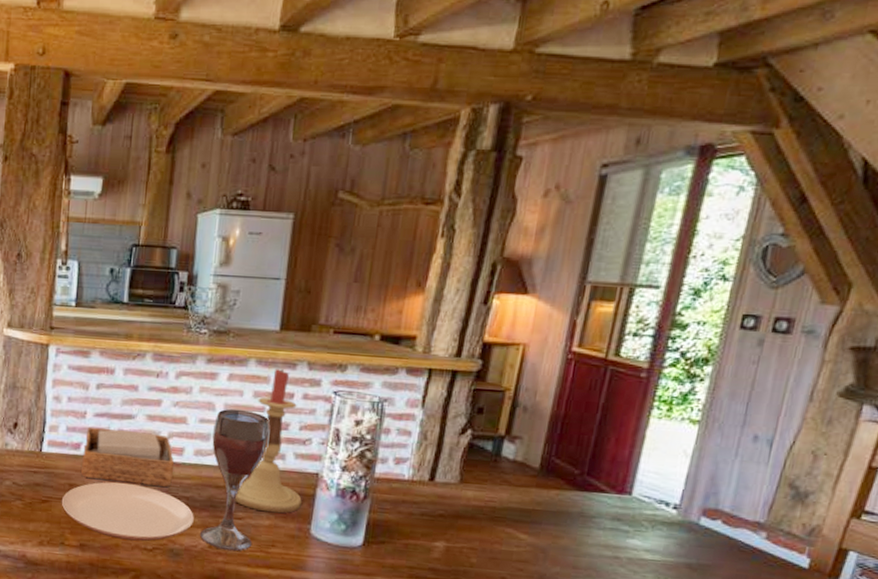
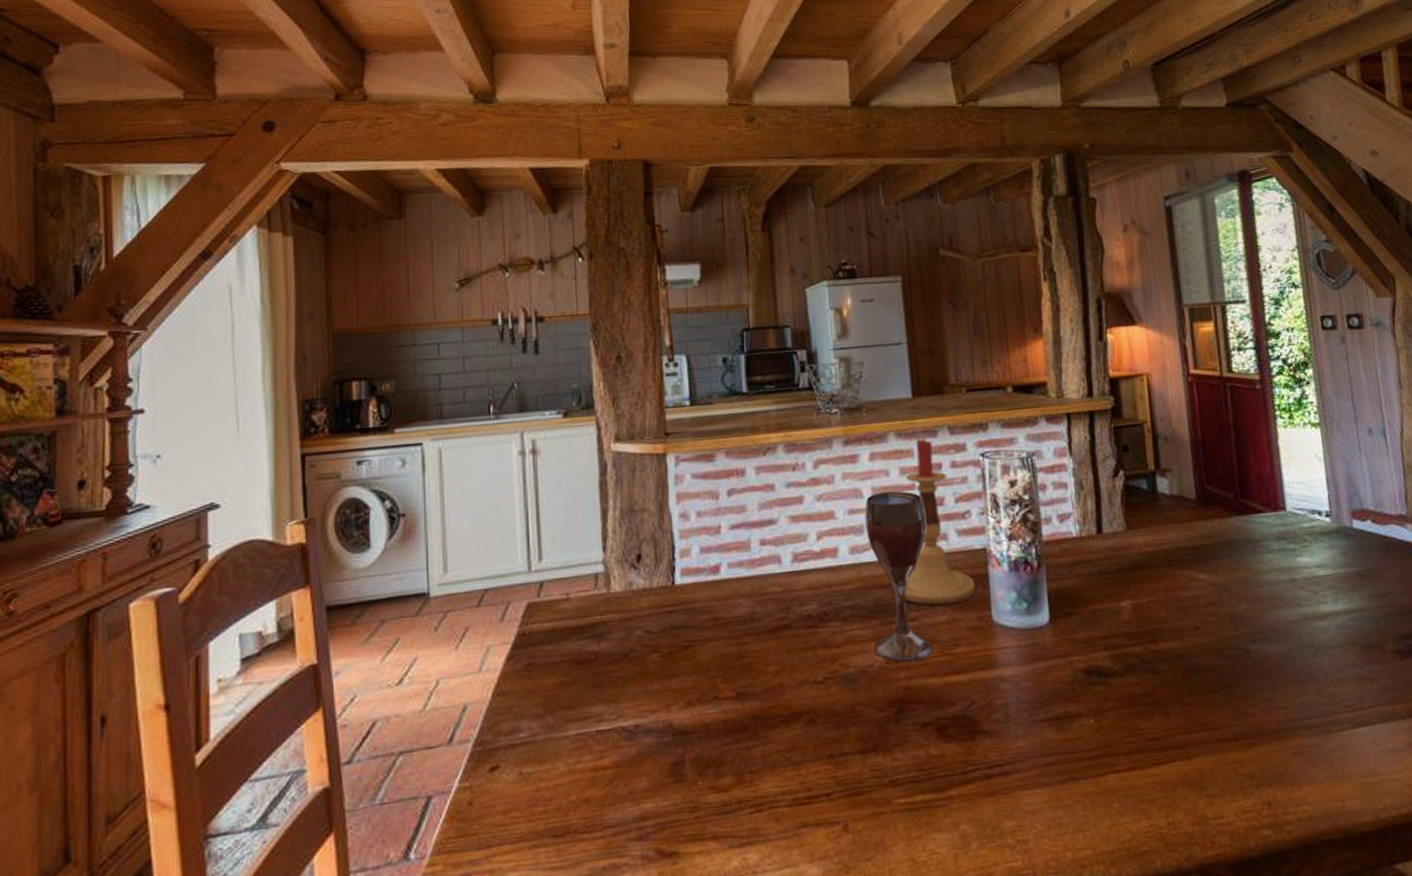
plate: present [61,482,194,542] -> none [706,603,864,677]
napkin holder: present [80,426,174,488] -> none [723,536,831,607]

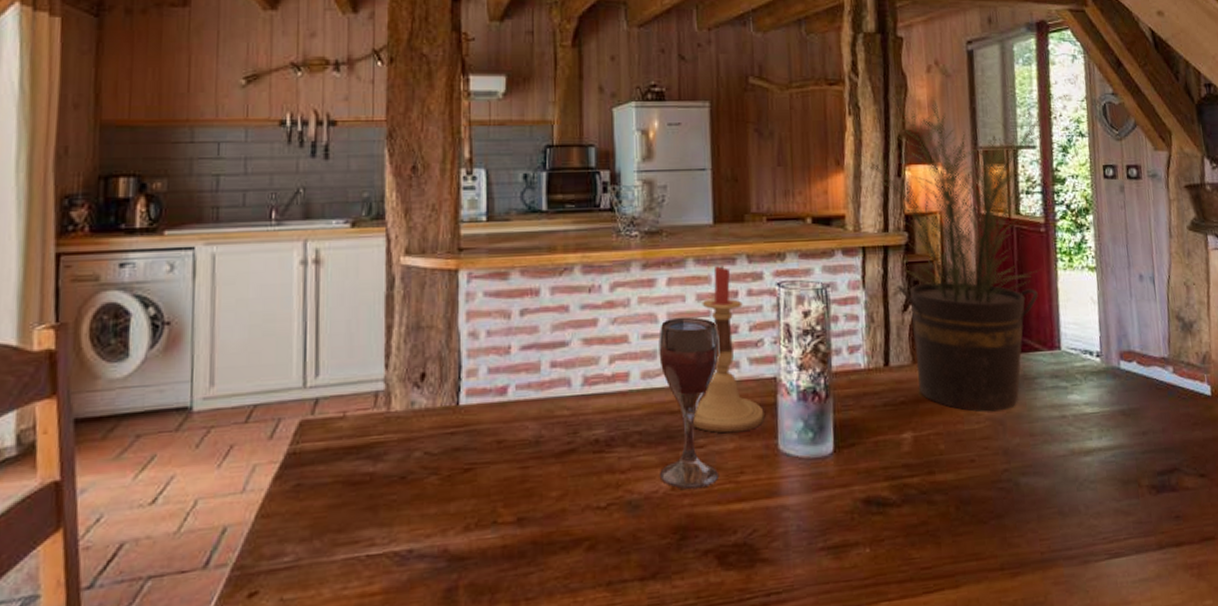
potted plant: none [1053,241,1280,577] -> present [855,90,1071,411]

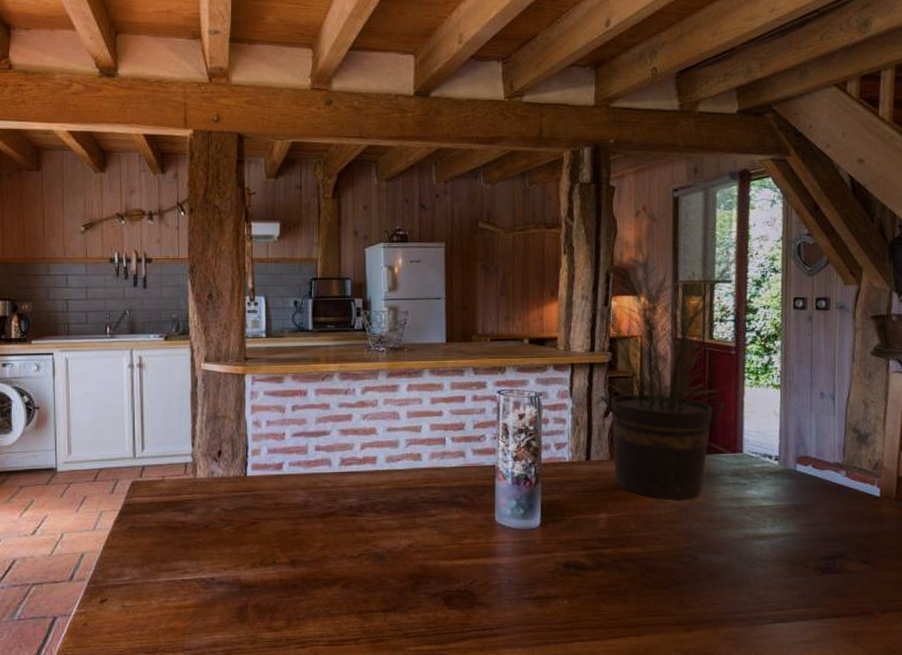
cup: present [658,317,720,490] -> none [399,415,449,548]
candlestick: present [693,266,764,434] -> none [427,376,484,507]

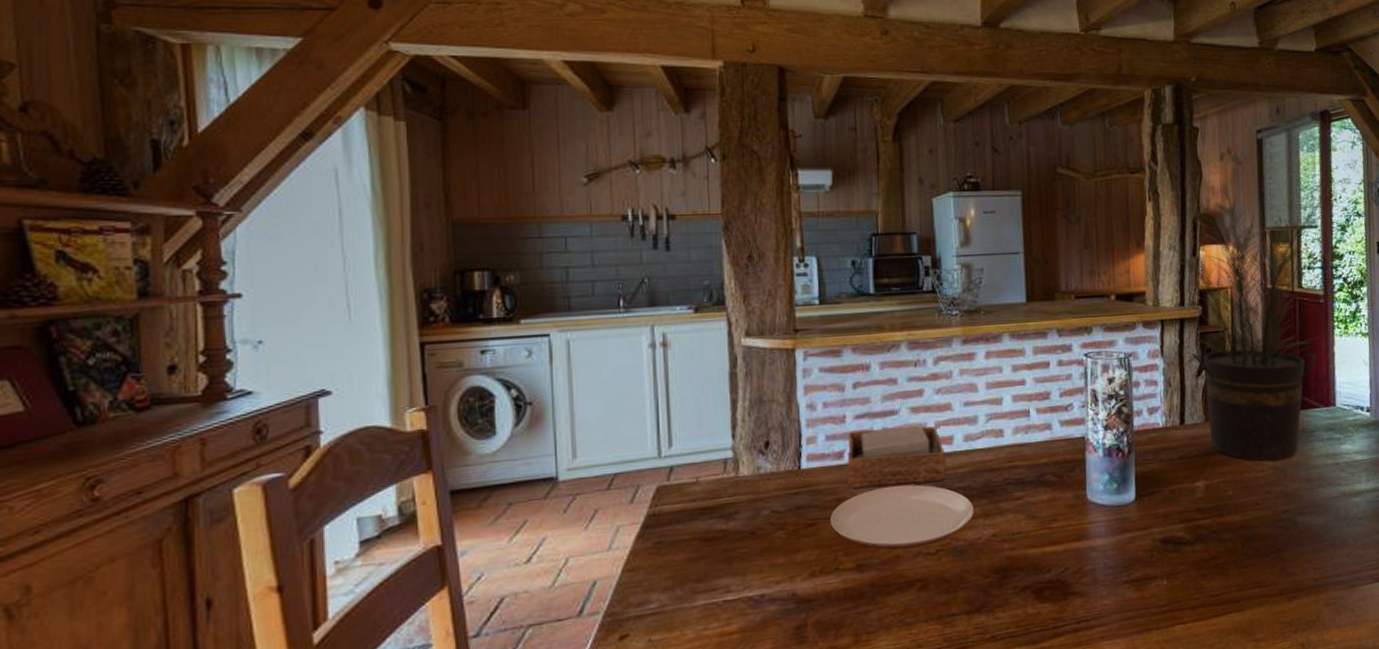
plate: none [269,496,393,550] -> present [829,484,974,550]
napkin holder: none [284,445,370,496] -> present [846,426,946,488]

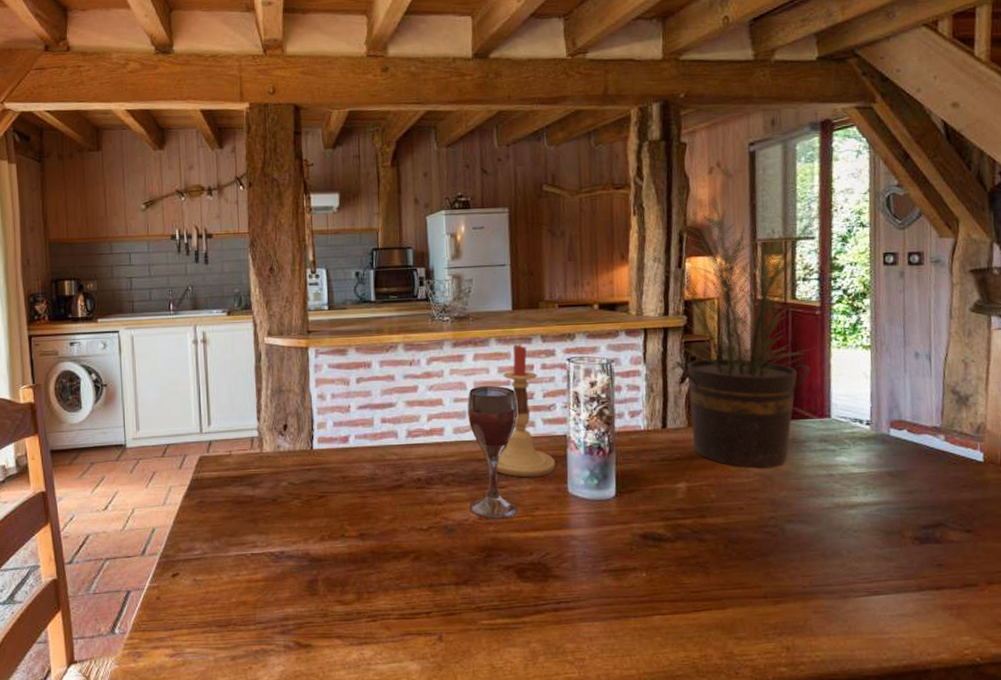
plate: present [829,484,974,550] -> none [337,468,462,523]
napkin holder: present [846,426,946,488] -> none [351,418,437,468]
cup: none [978,386,1035,536] -> present [467,385,518,520]
candlestick: none [1011,340,1074,487] -> present [496,345,556,478]

